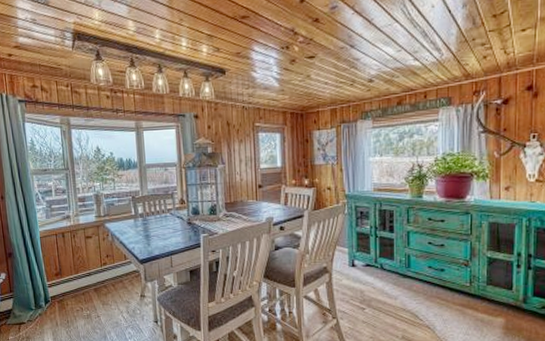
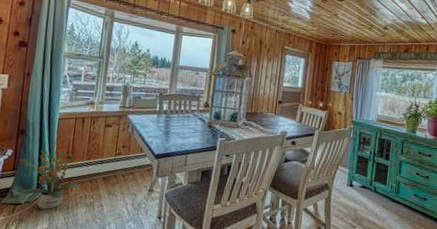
potted plant: none [12,266,73,326] -> present [18,148,79,210]

